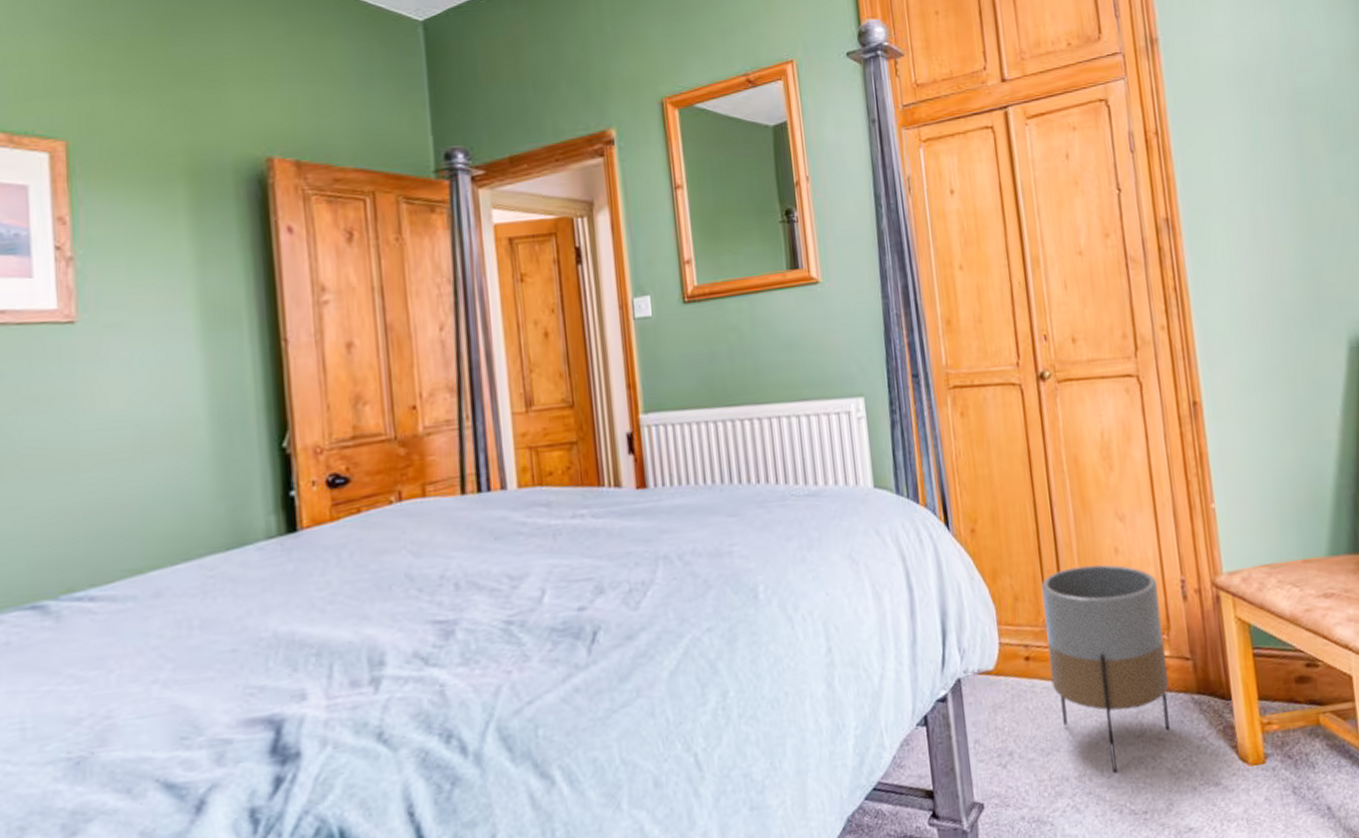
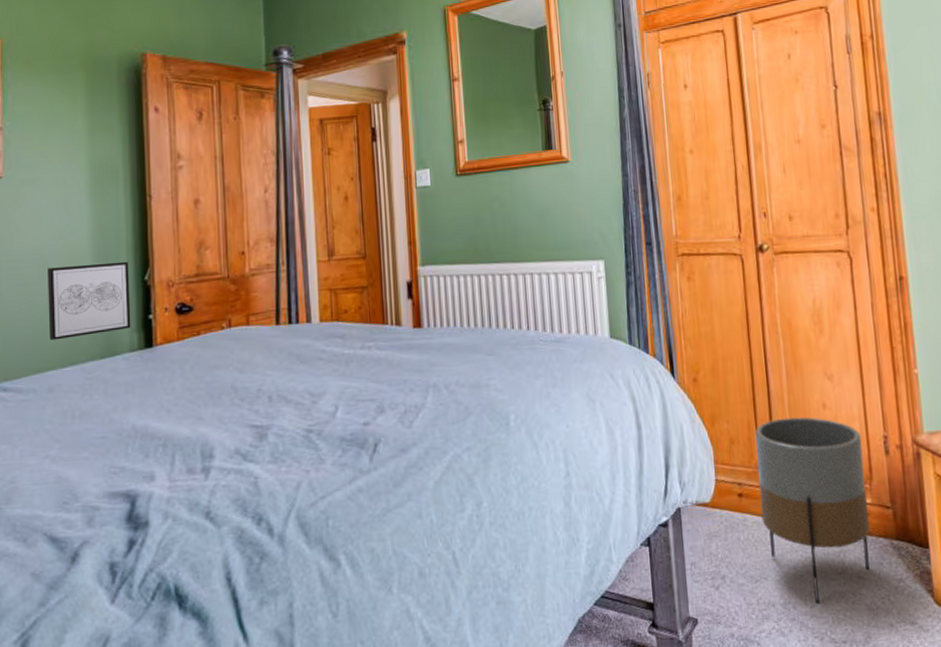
wall art: none [146,424,266,531] -> present [48,261,131,340]

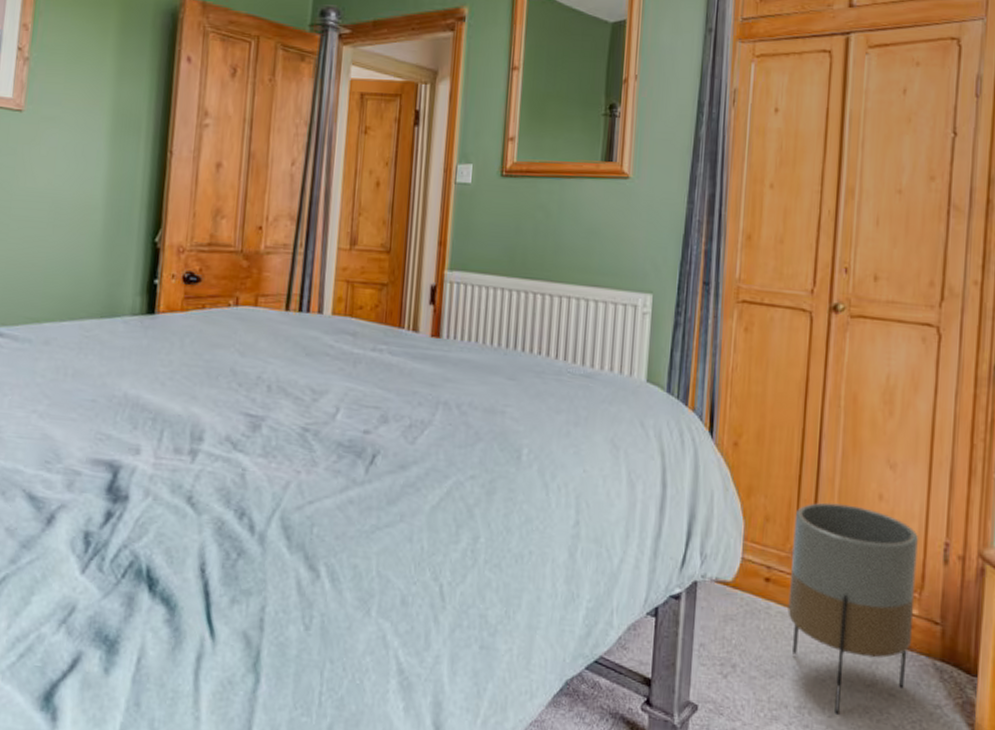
wall art: present [48,261,131,340] -> none [51,214,141,292]

